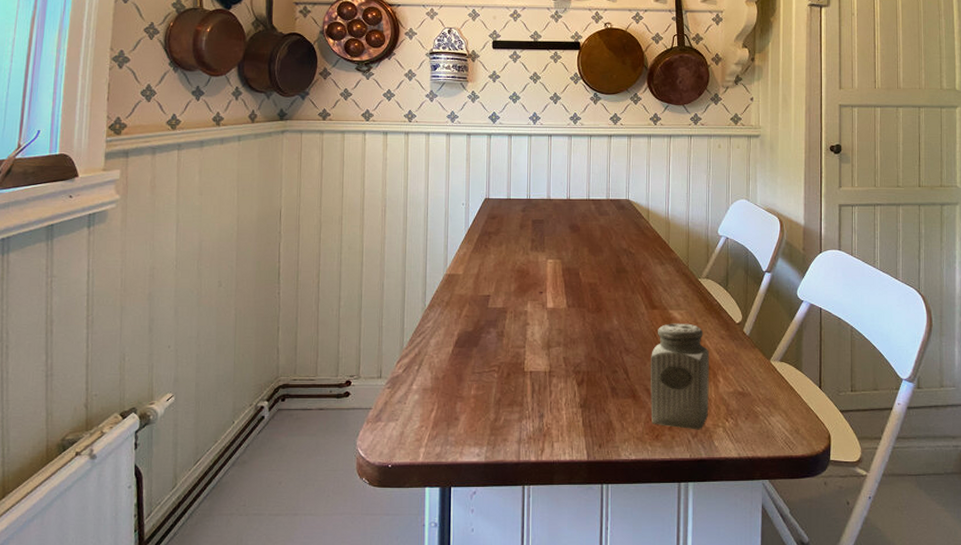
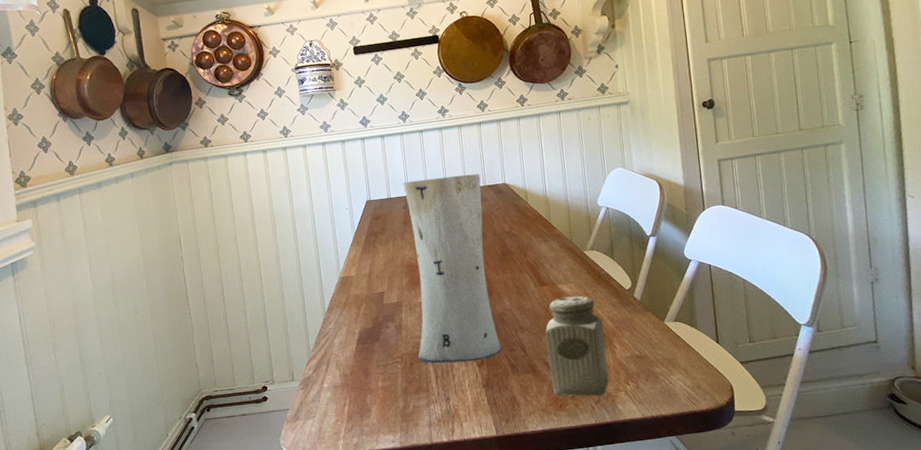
vase: none [516,184,604,379] -> present [403,173,502,364]

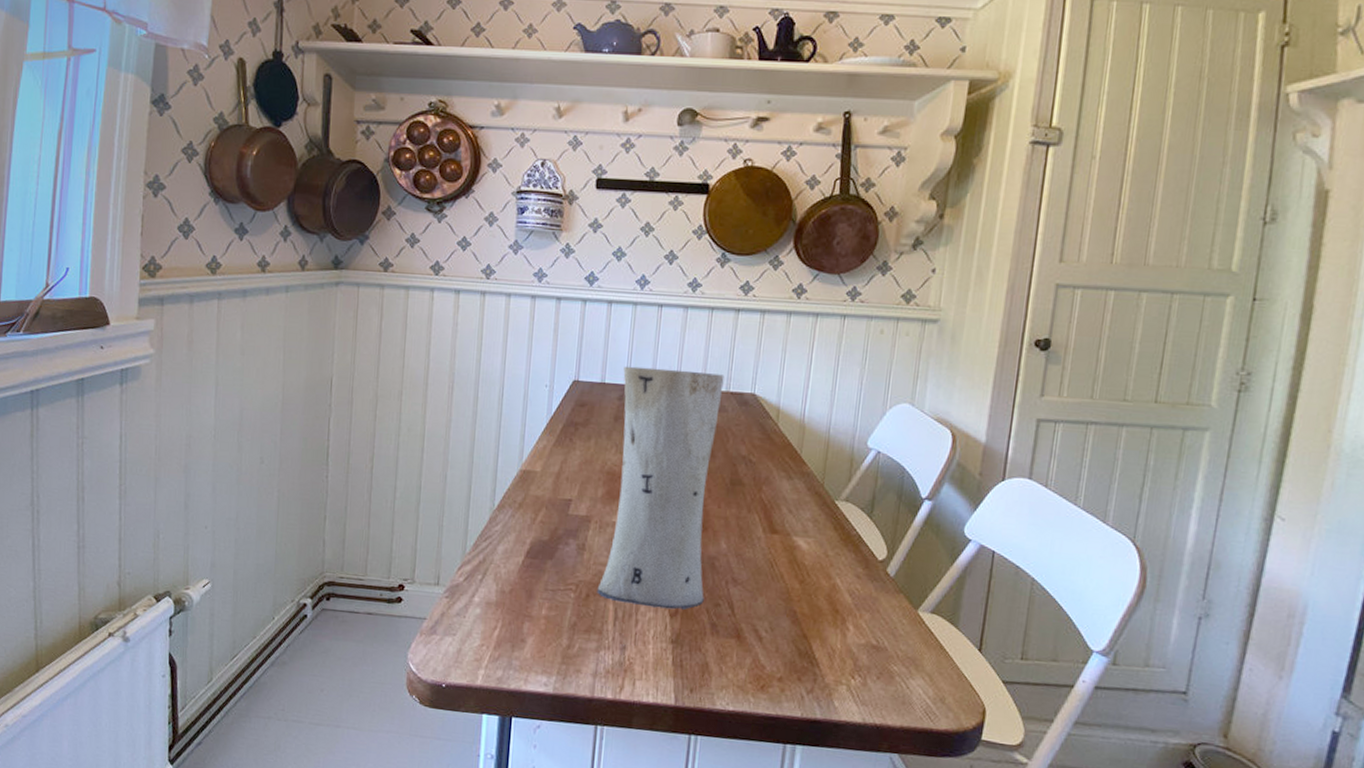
salt shaker: present [545,295,609,397] -> none [757,552,839,686]

